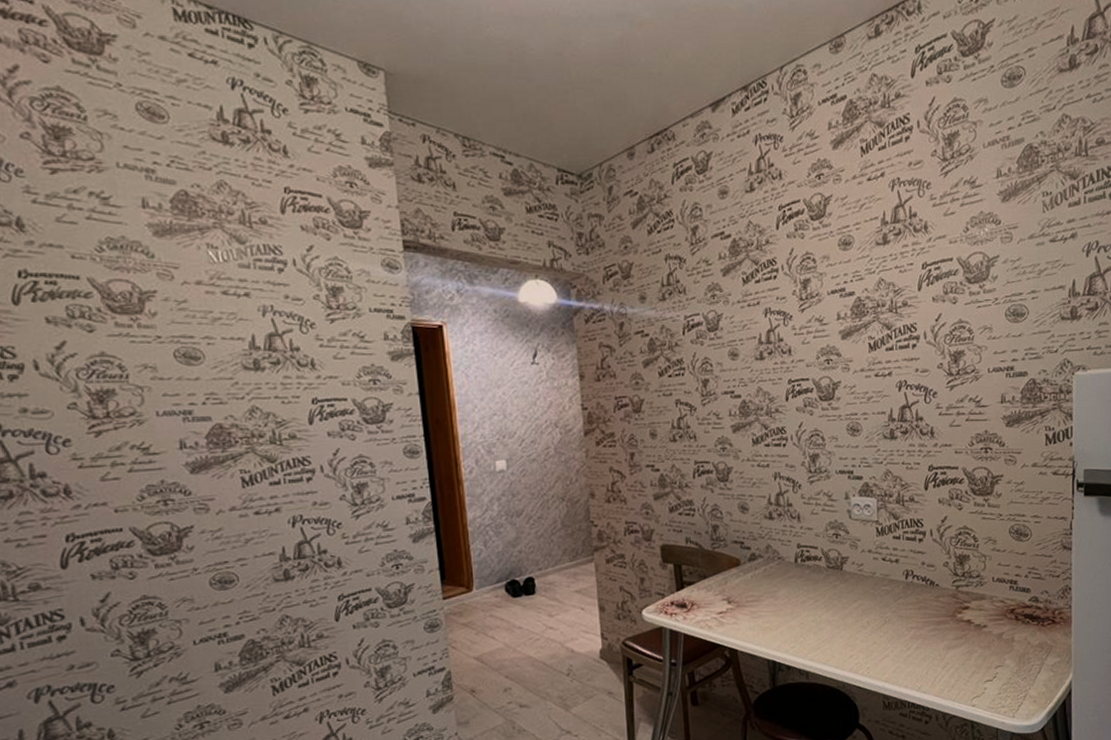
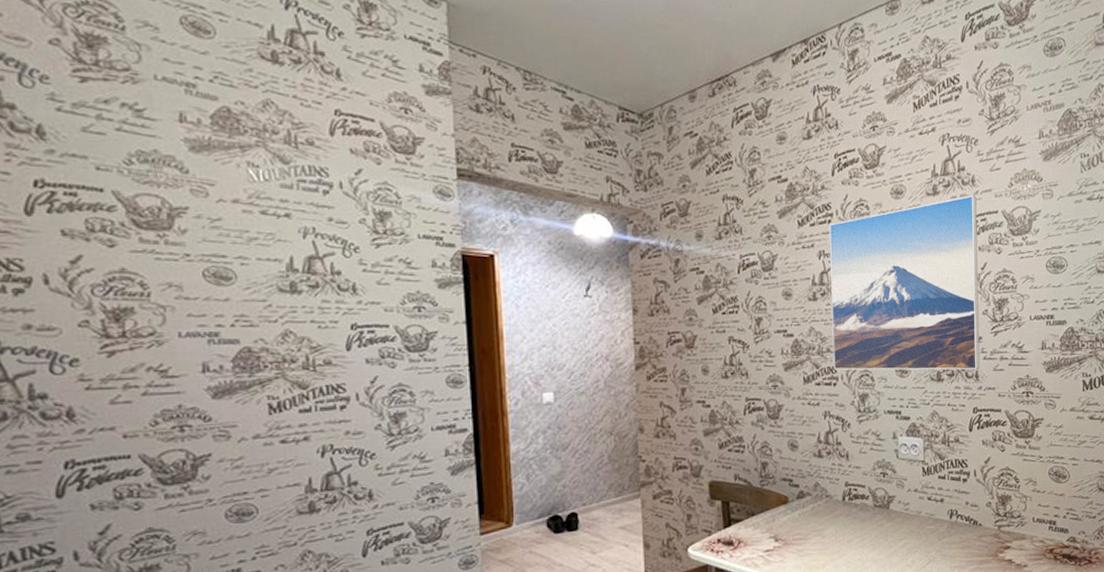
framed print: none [774,242,935,431] -> present [829,195,980,370]

